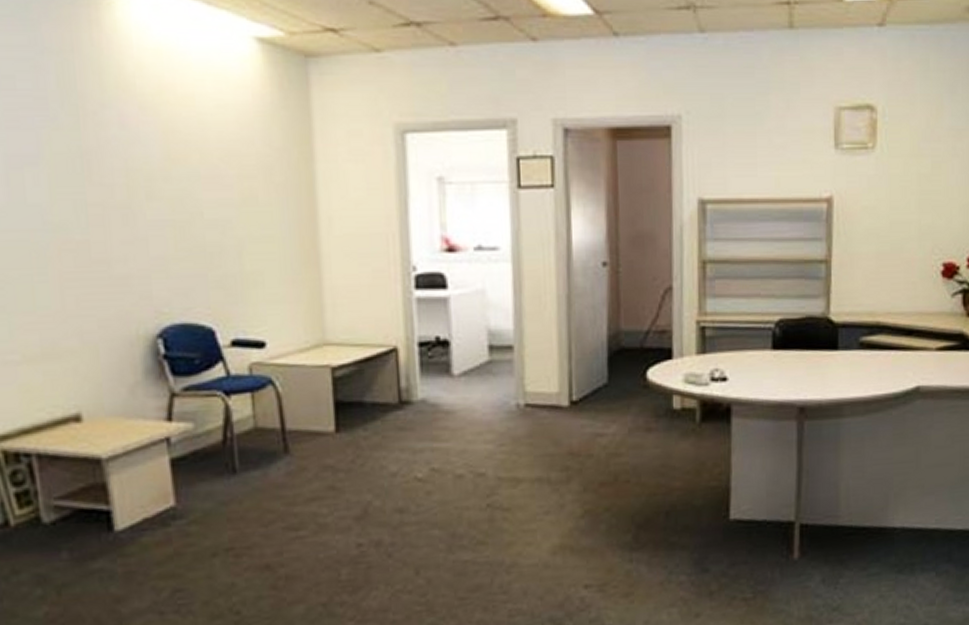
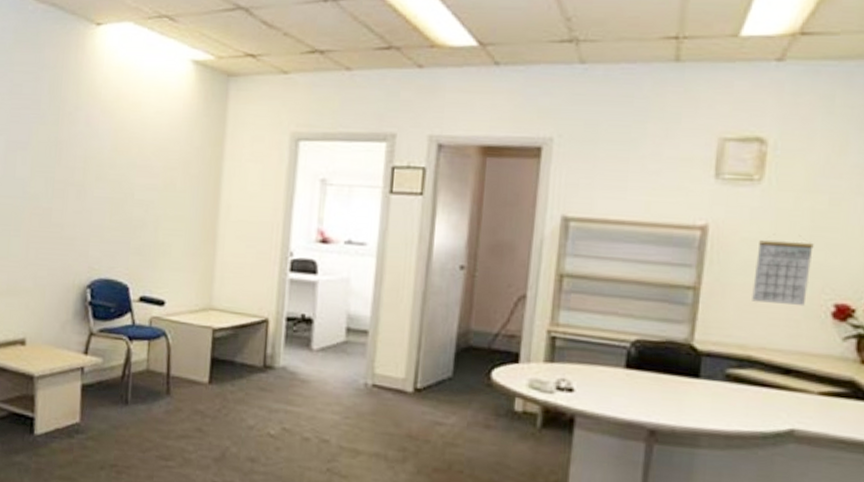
calendar: none [875,200,922,269] -> present [752,235,814,307]

